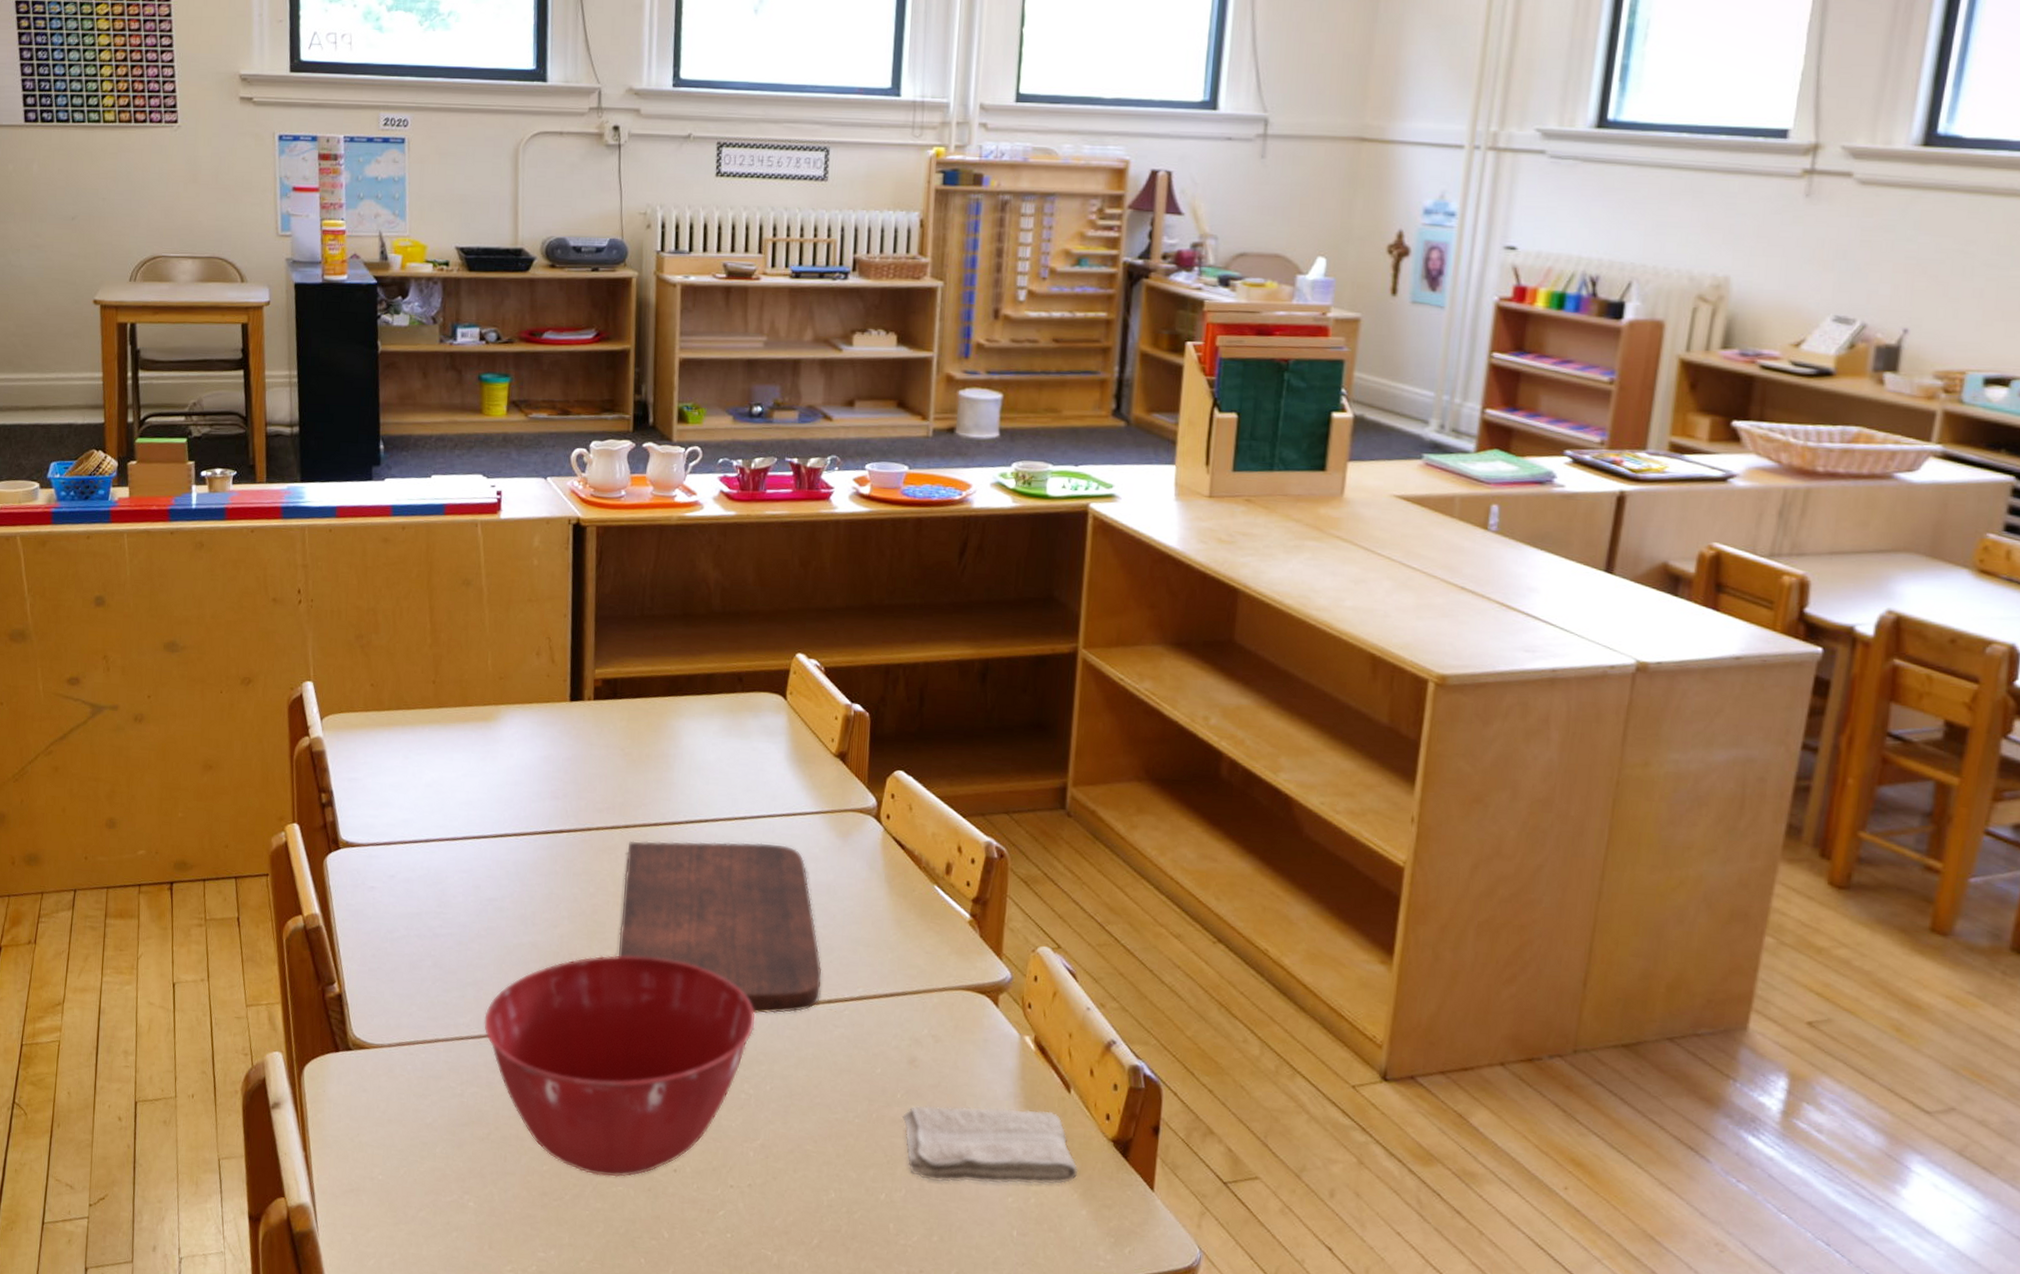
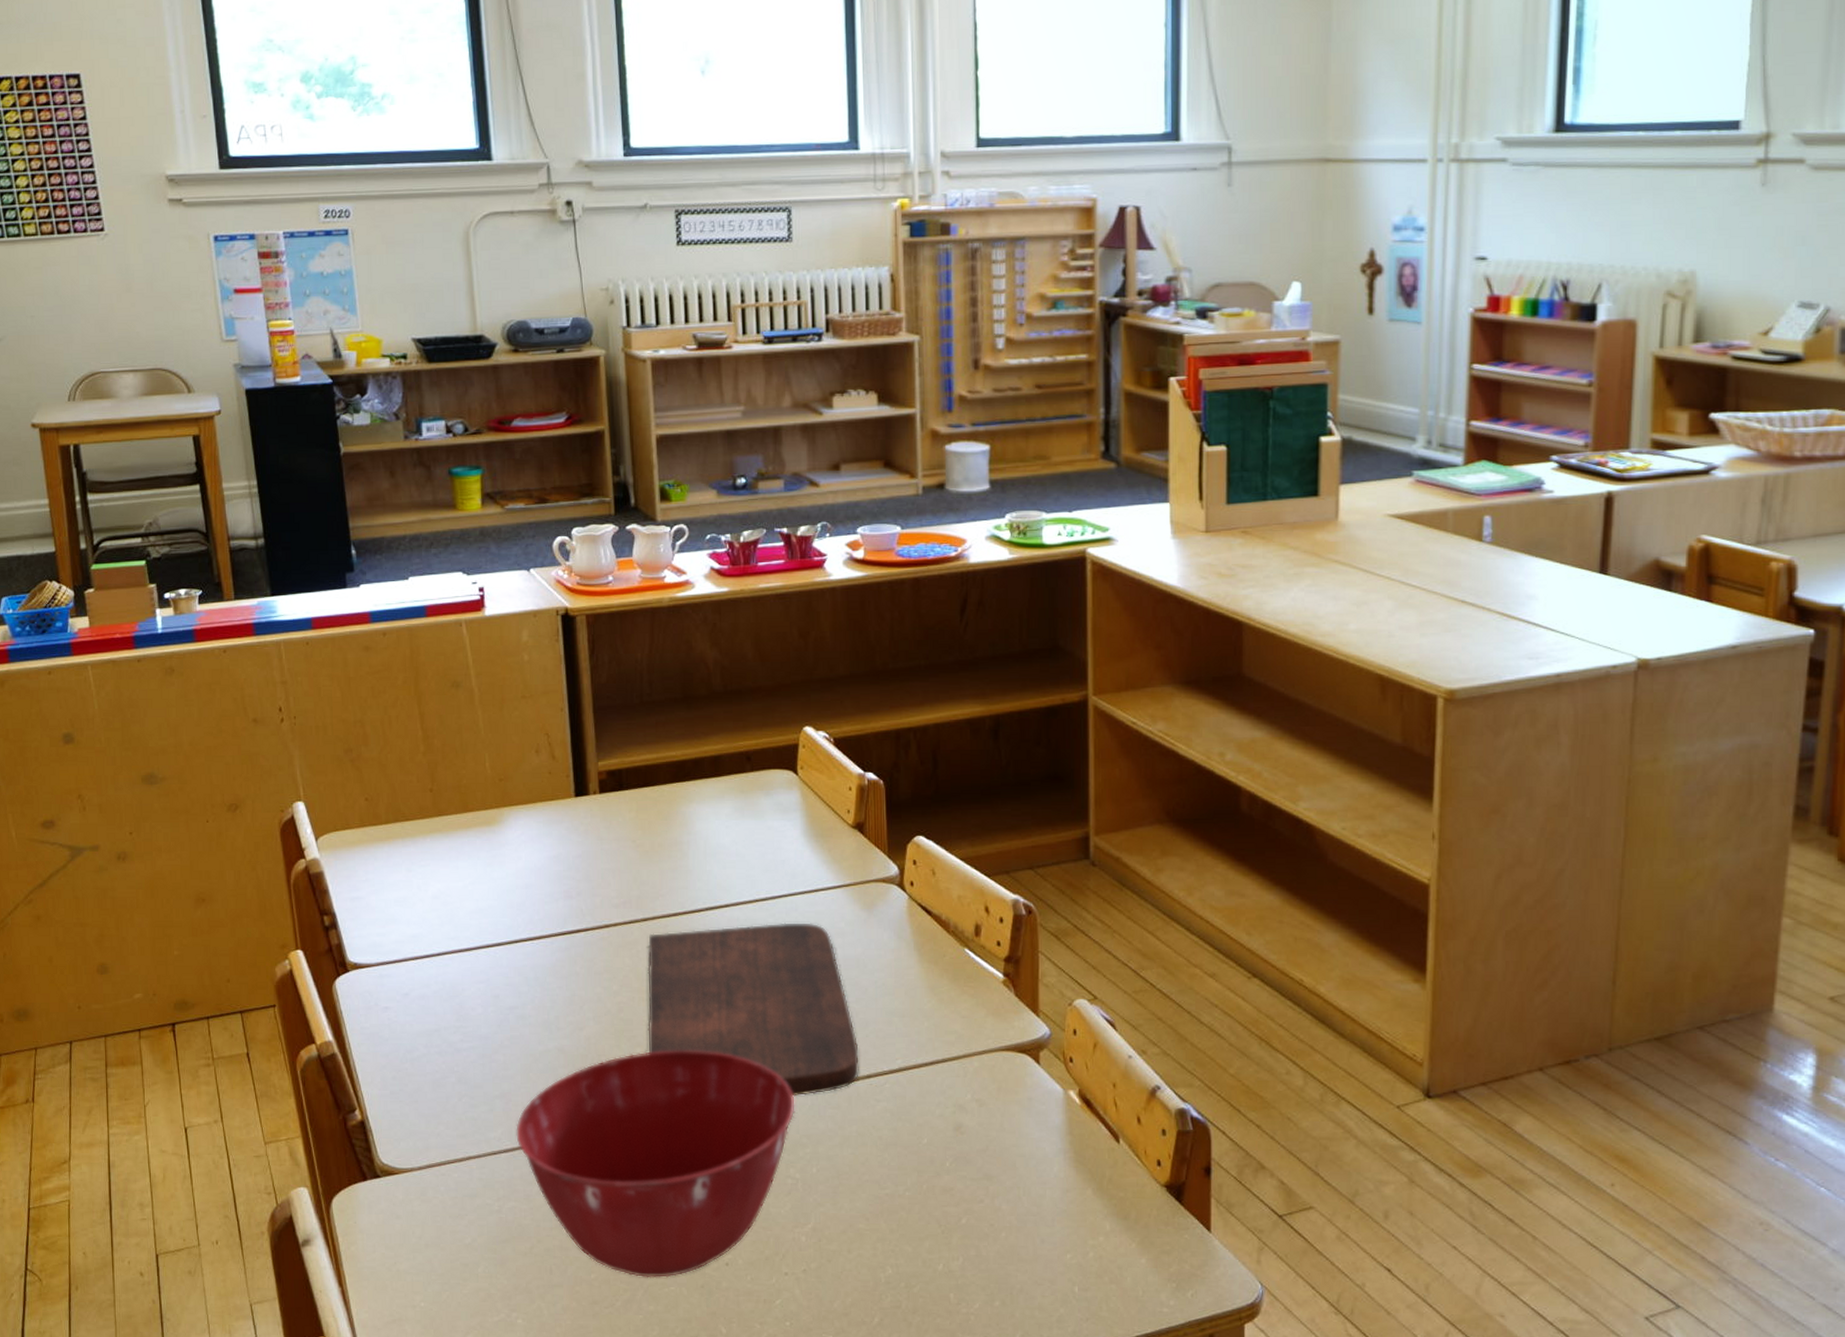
washcloth: present [902,1105,1079,1185] -> none [953,1163,1134,1247]

